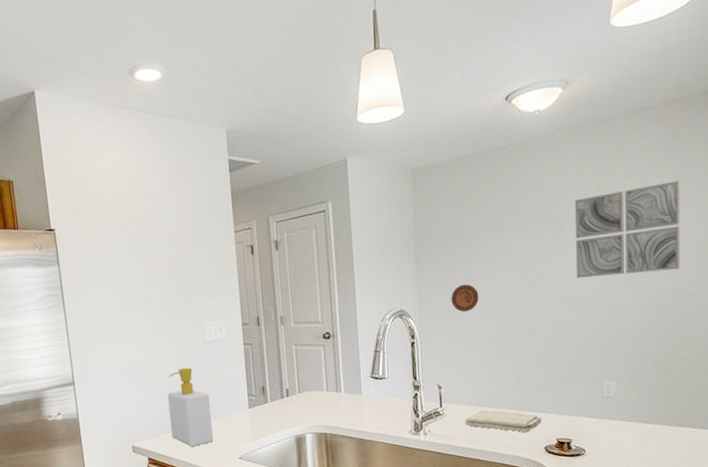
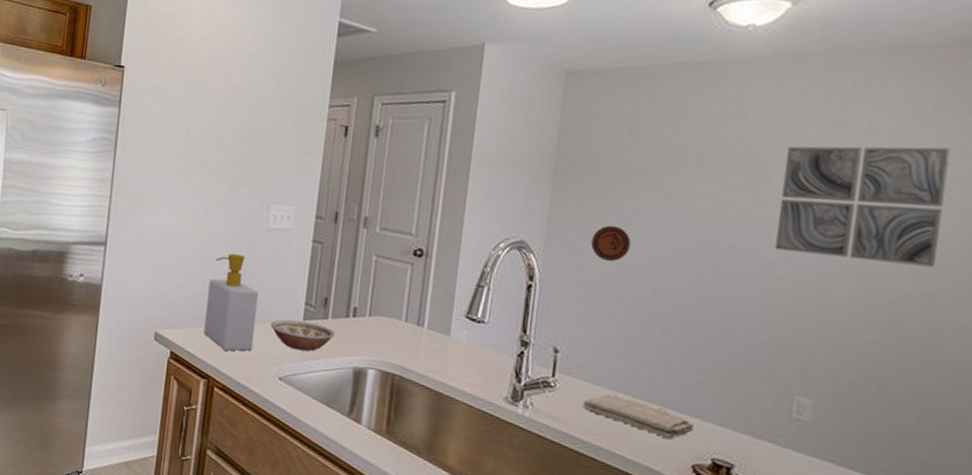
bowl: none [223,408,276,433] -> present [270,319,336,352]

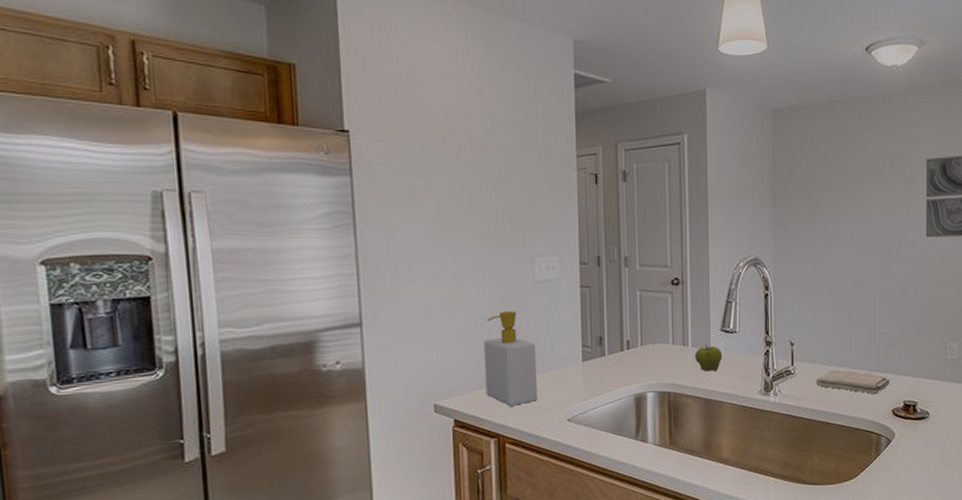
bowl: present [270,319,336,352] -> none [551,362,614,391]
apple: none [429,329,464,363] -> present [695,344,723,372]
decorative plate: present [591,225,631,262] -> none [807,235,834,265]

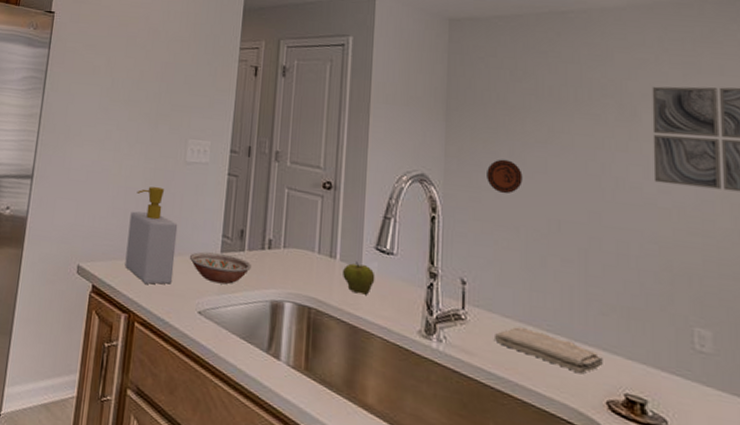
bowl: none [551,362,614,391] -> present [189,251,253,285]
decorative plate: none [807,235,834,265] -> present [487,159,523,194]

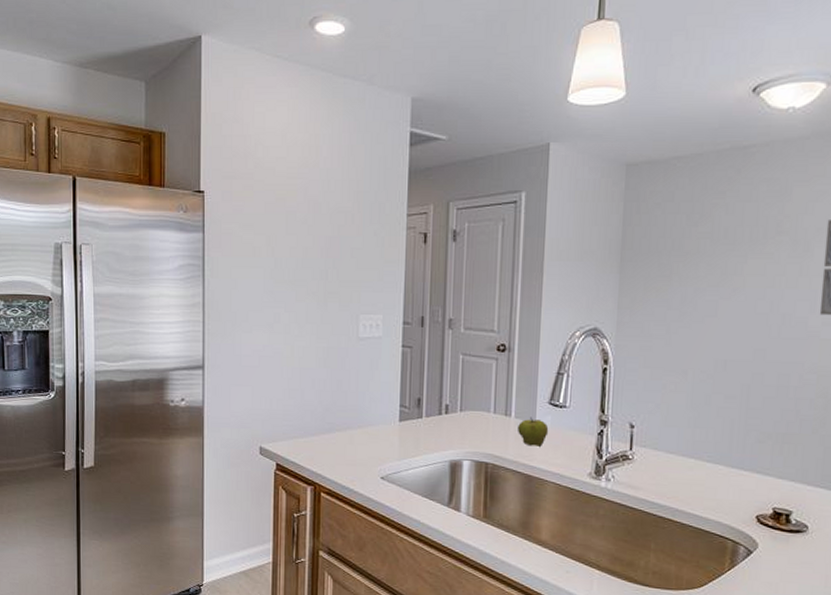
soap bottle: present [125,186,178,284] -> none [306,364,356,457]
bowl: present [189,251,253,285] -> none [368,422,431,450]
decorative plate: present [487,159,523,194] -> none [658,306,693,340]
washcloth: present [493,326,603,375] -> none [658,461,756,496]

